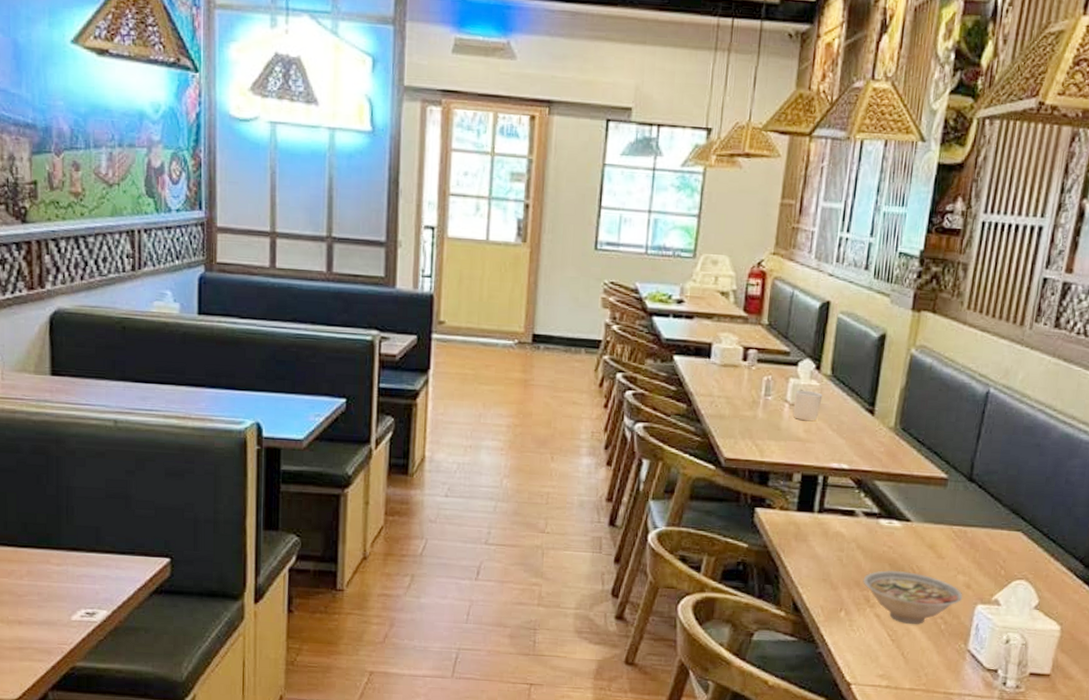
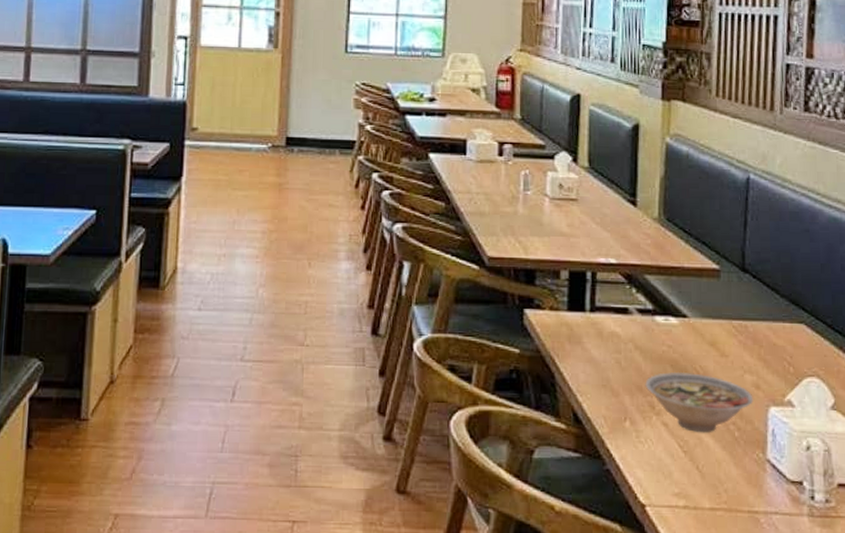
mug: present [792,390,823,422] -> none [554,183,582,215]

